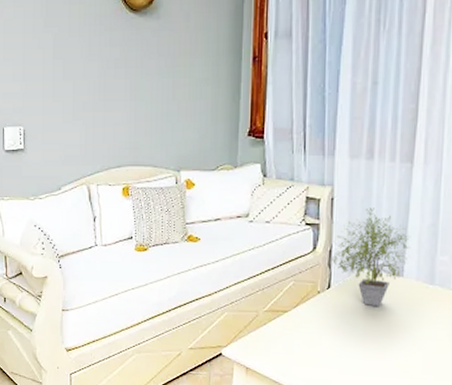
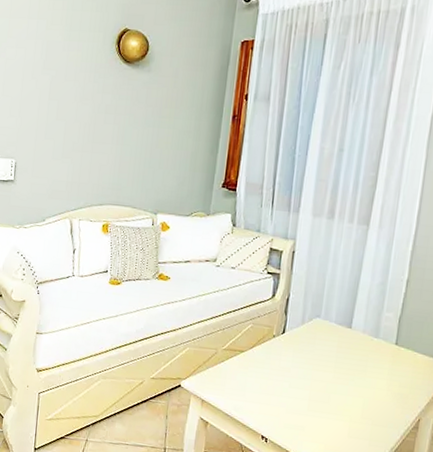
potted plant: present [331,208,411,307] -> none [287,263,362,354]

